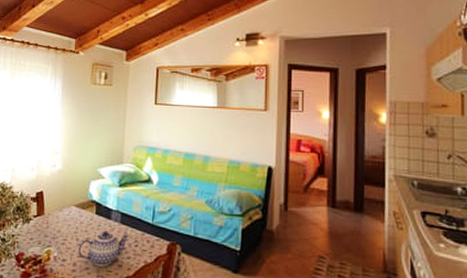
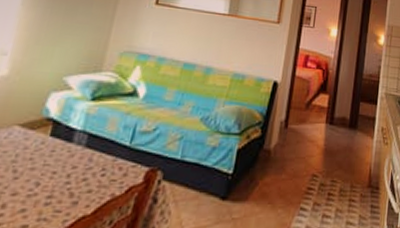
teapot: present [78,231,130,267] -> none [12,157,96,206]

